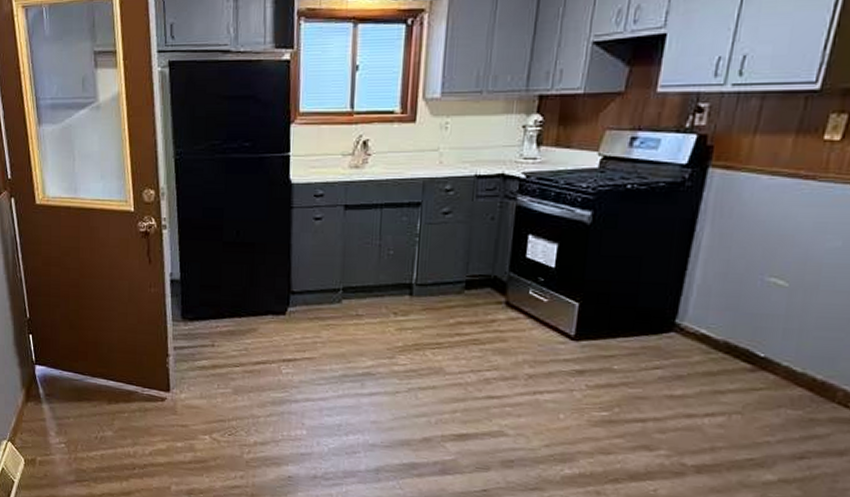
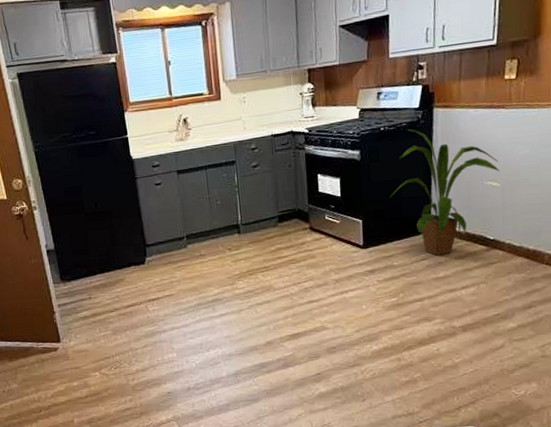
house plant: none [623,192,793,367] -> present [389,129,499,256]

